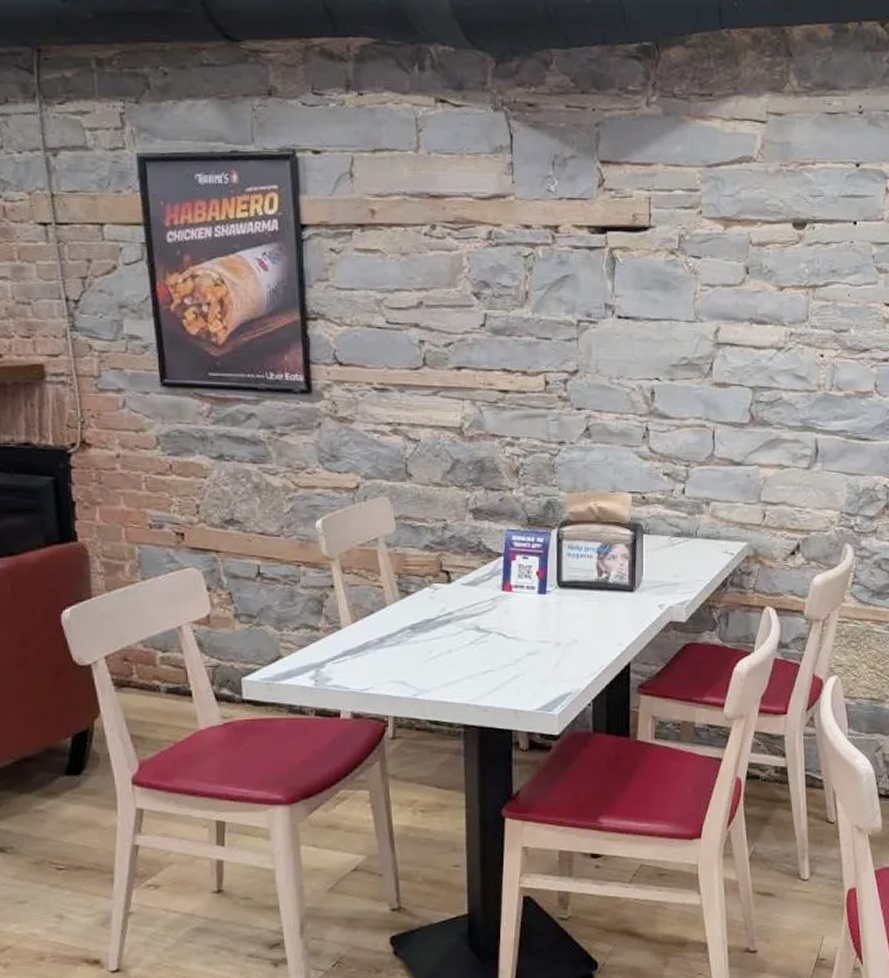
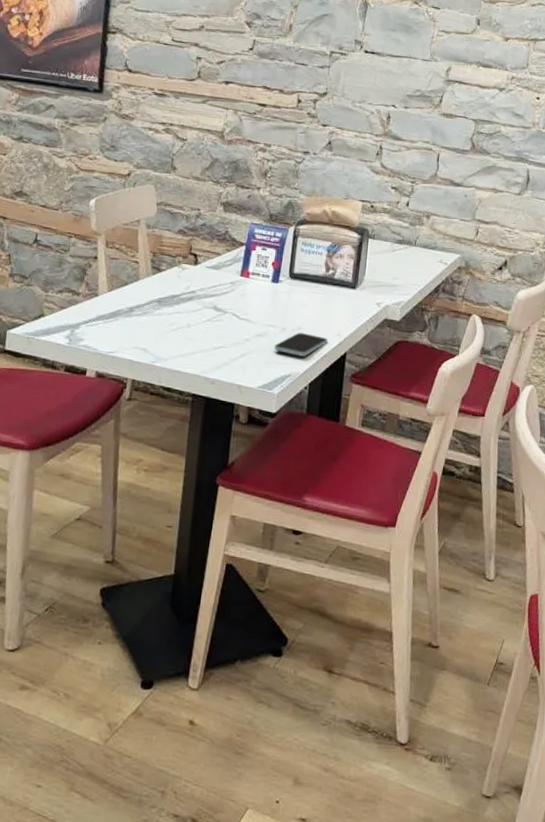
smartphone: none [549,646,608,671] -> present [274,332,328,357]

